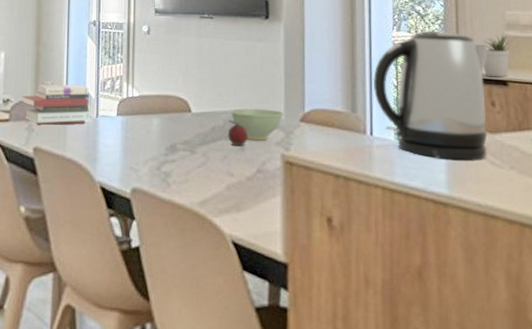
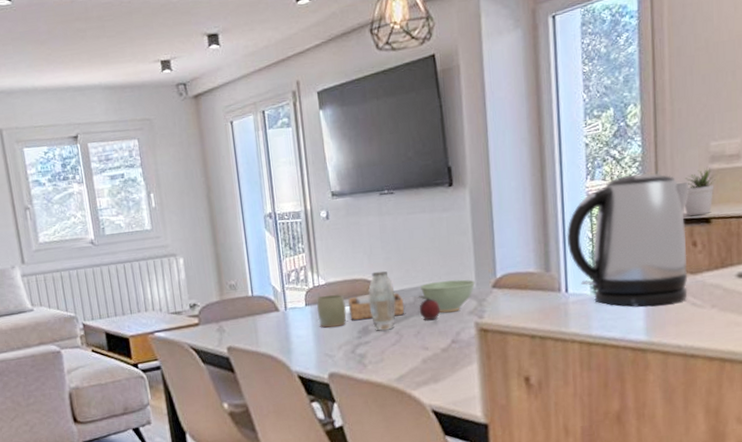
books: present [21,84,91,125] -> none [207,280,280,325]
mug: none [127,107,157,140] -> present [316,294,347,328]
napkin holder: none [159,112,214,138] -> present [348,293,405,320]
vase: none [179,90,206,151] -> present [368,271,396,331]

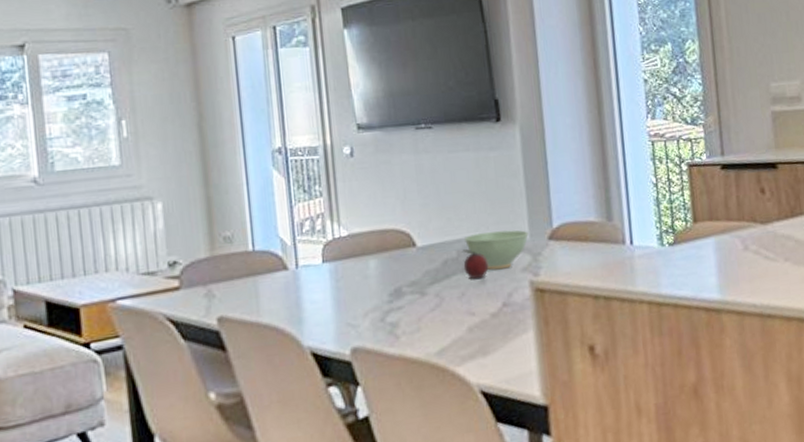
mug: present [316,294,347,328] -> none [336,248,375,290]
napkin holder: present [348,293,405,320] -> none [377,246,446,280]
vase: present [368,271,396,331] -> none [401,219,435,293]
kettle: present [566,173,689,307] -> none [628,113,760,261]
potted plant: present [684,166,715,217] -> none [748,108,778,161]

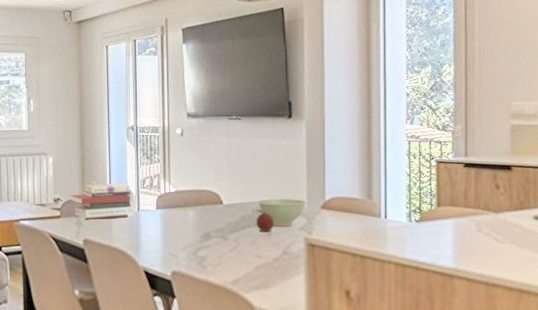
books: none [192,230,289,288] -> present [70,183,133,220]

